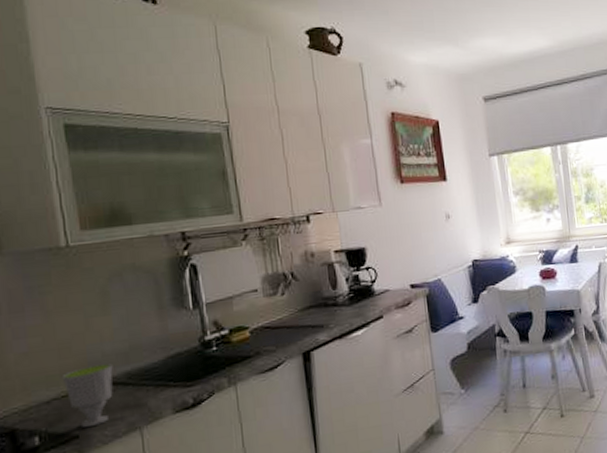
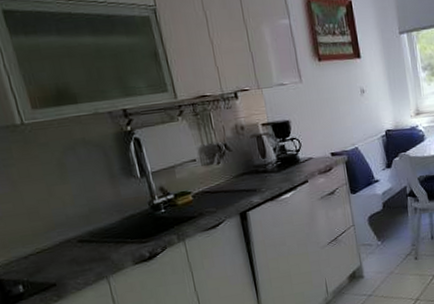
cup: present [61,363,113,428] -> none [34,225,80,278]

